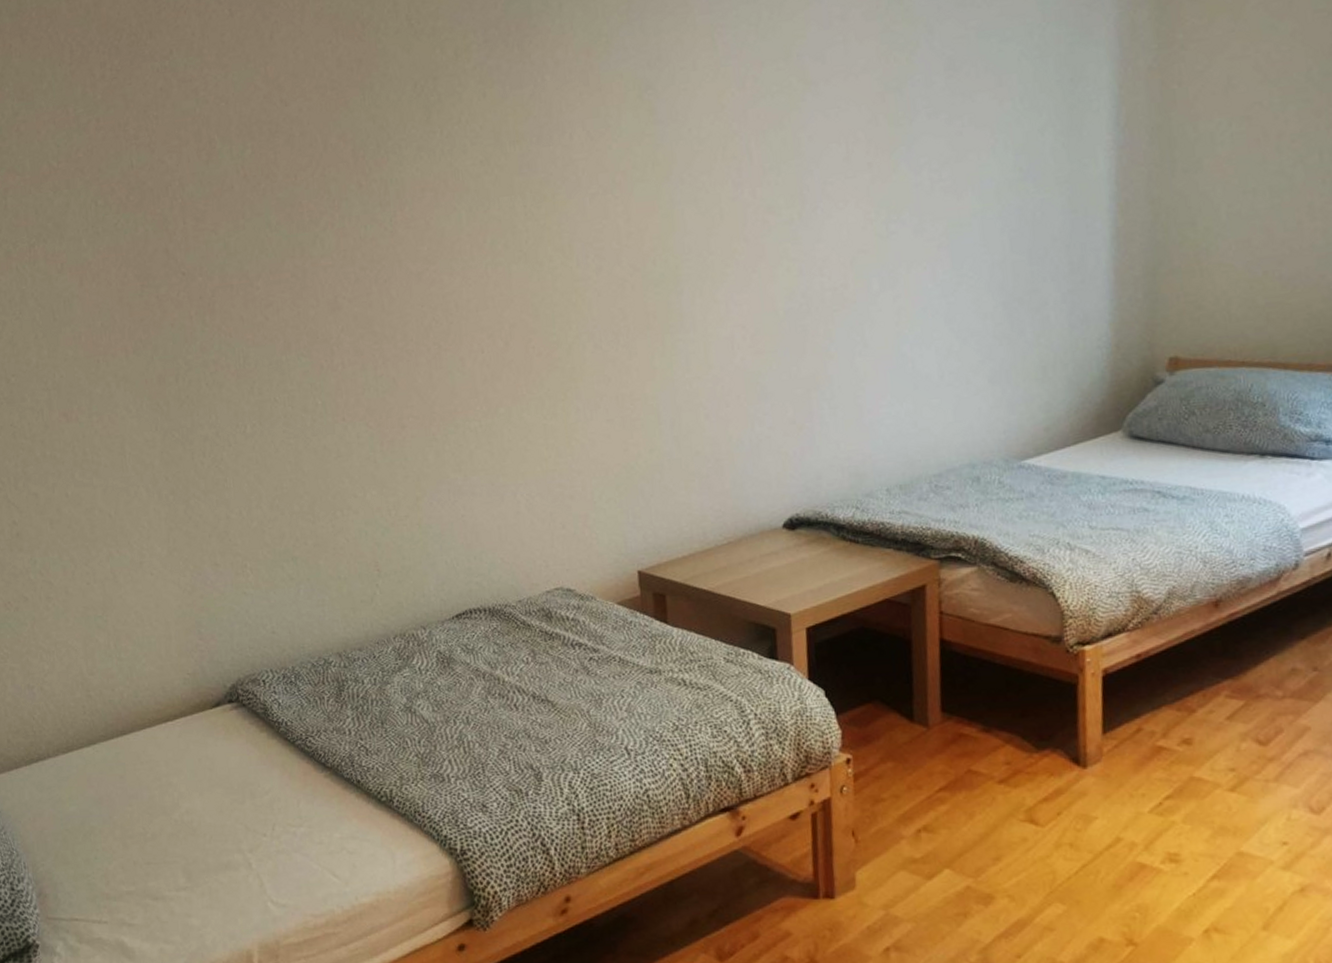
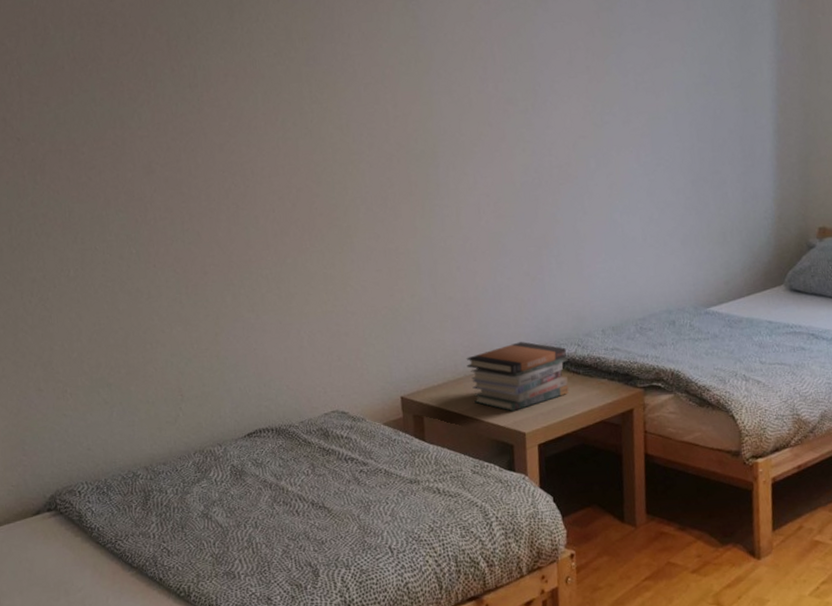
book stack: none [717,504,845,589] -> present [466,342,569,412]

